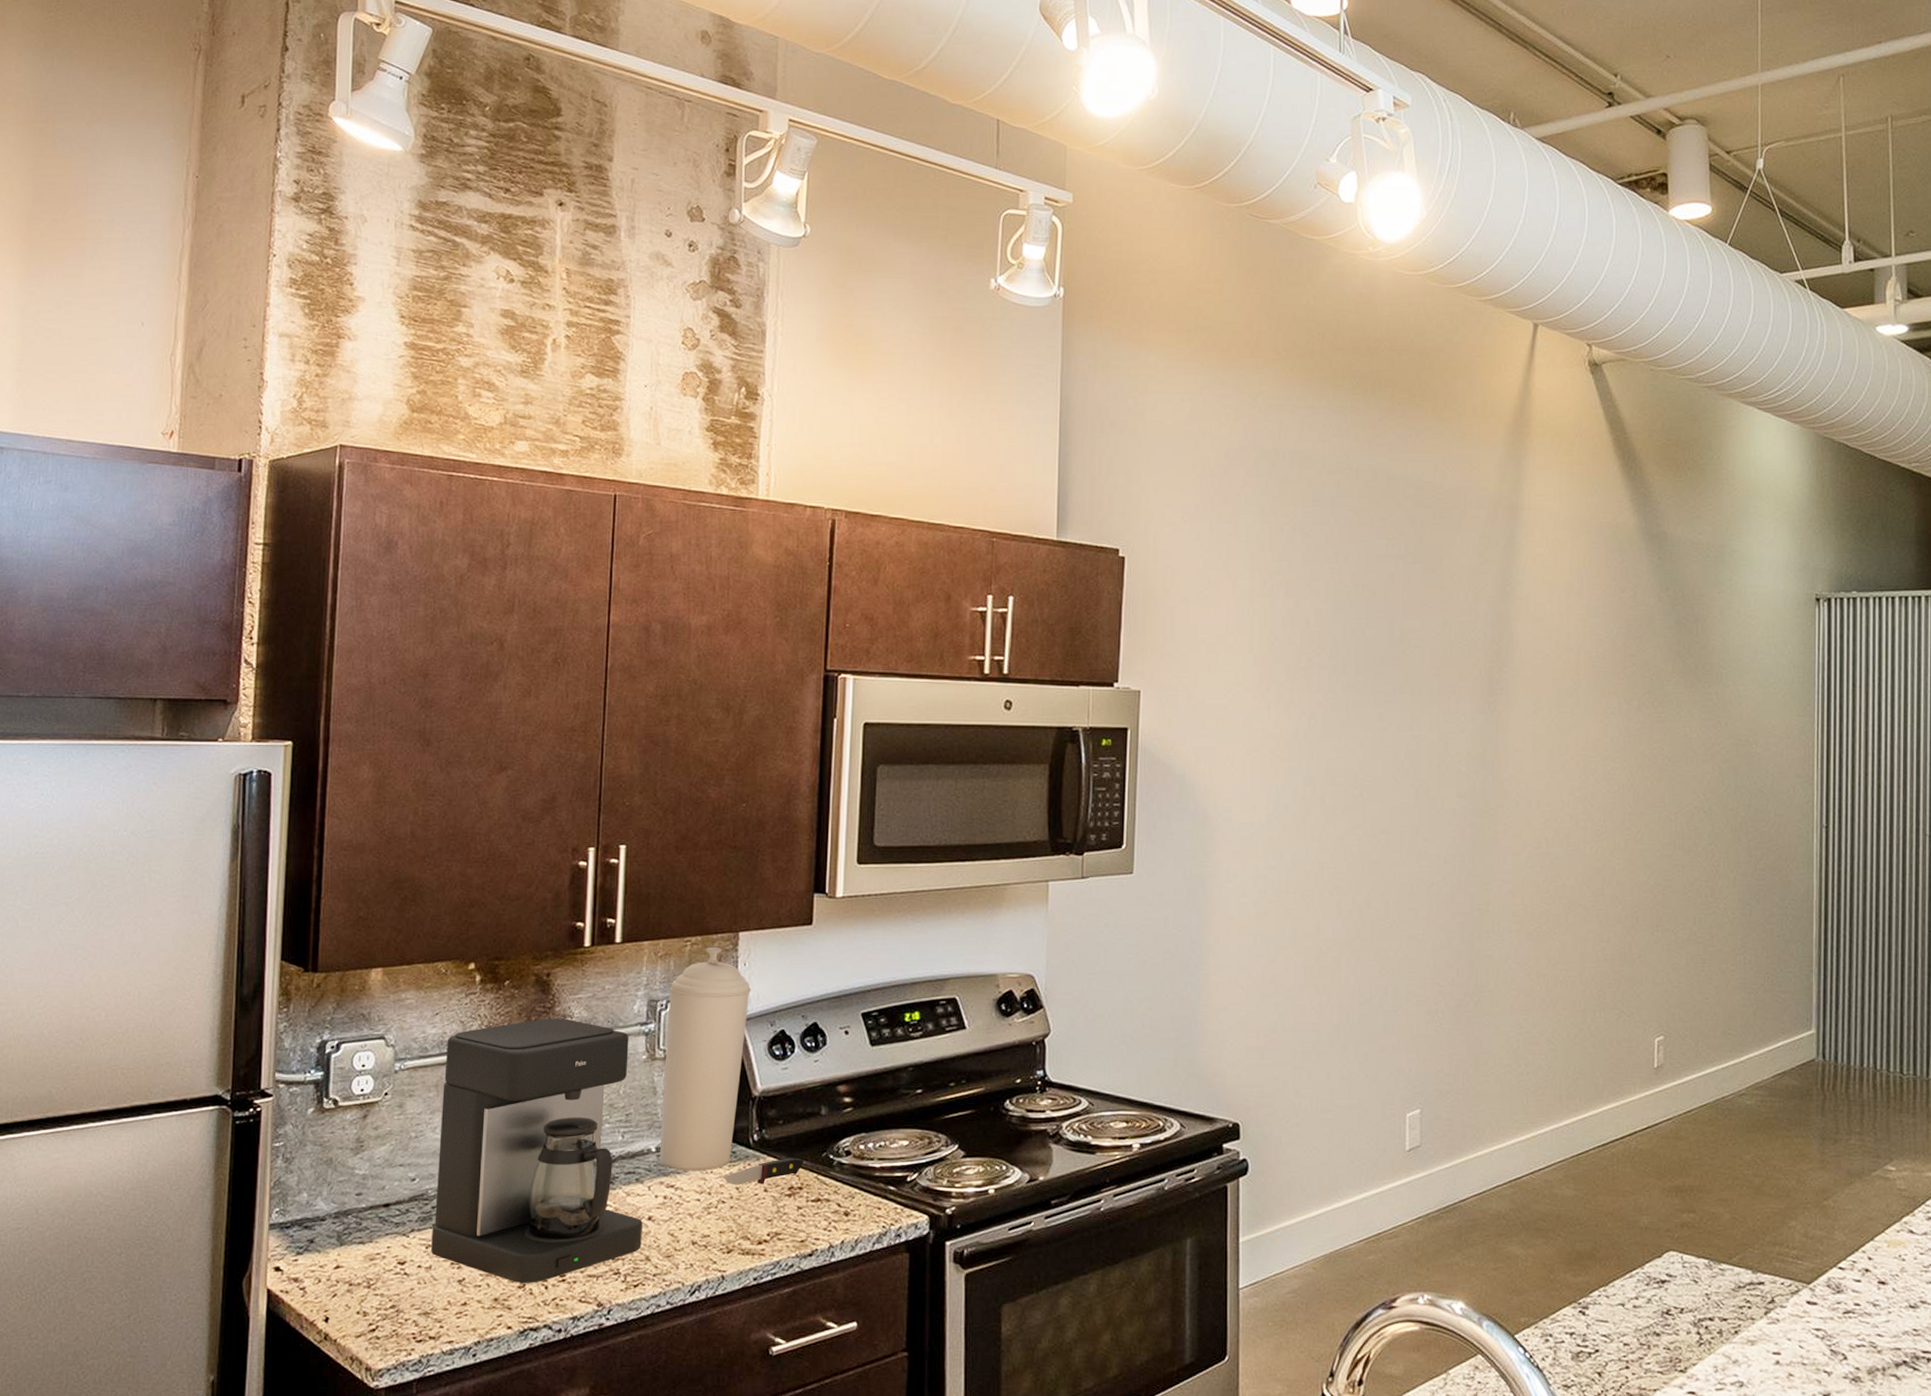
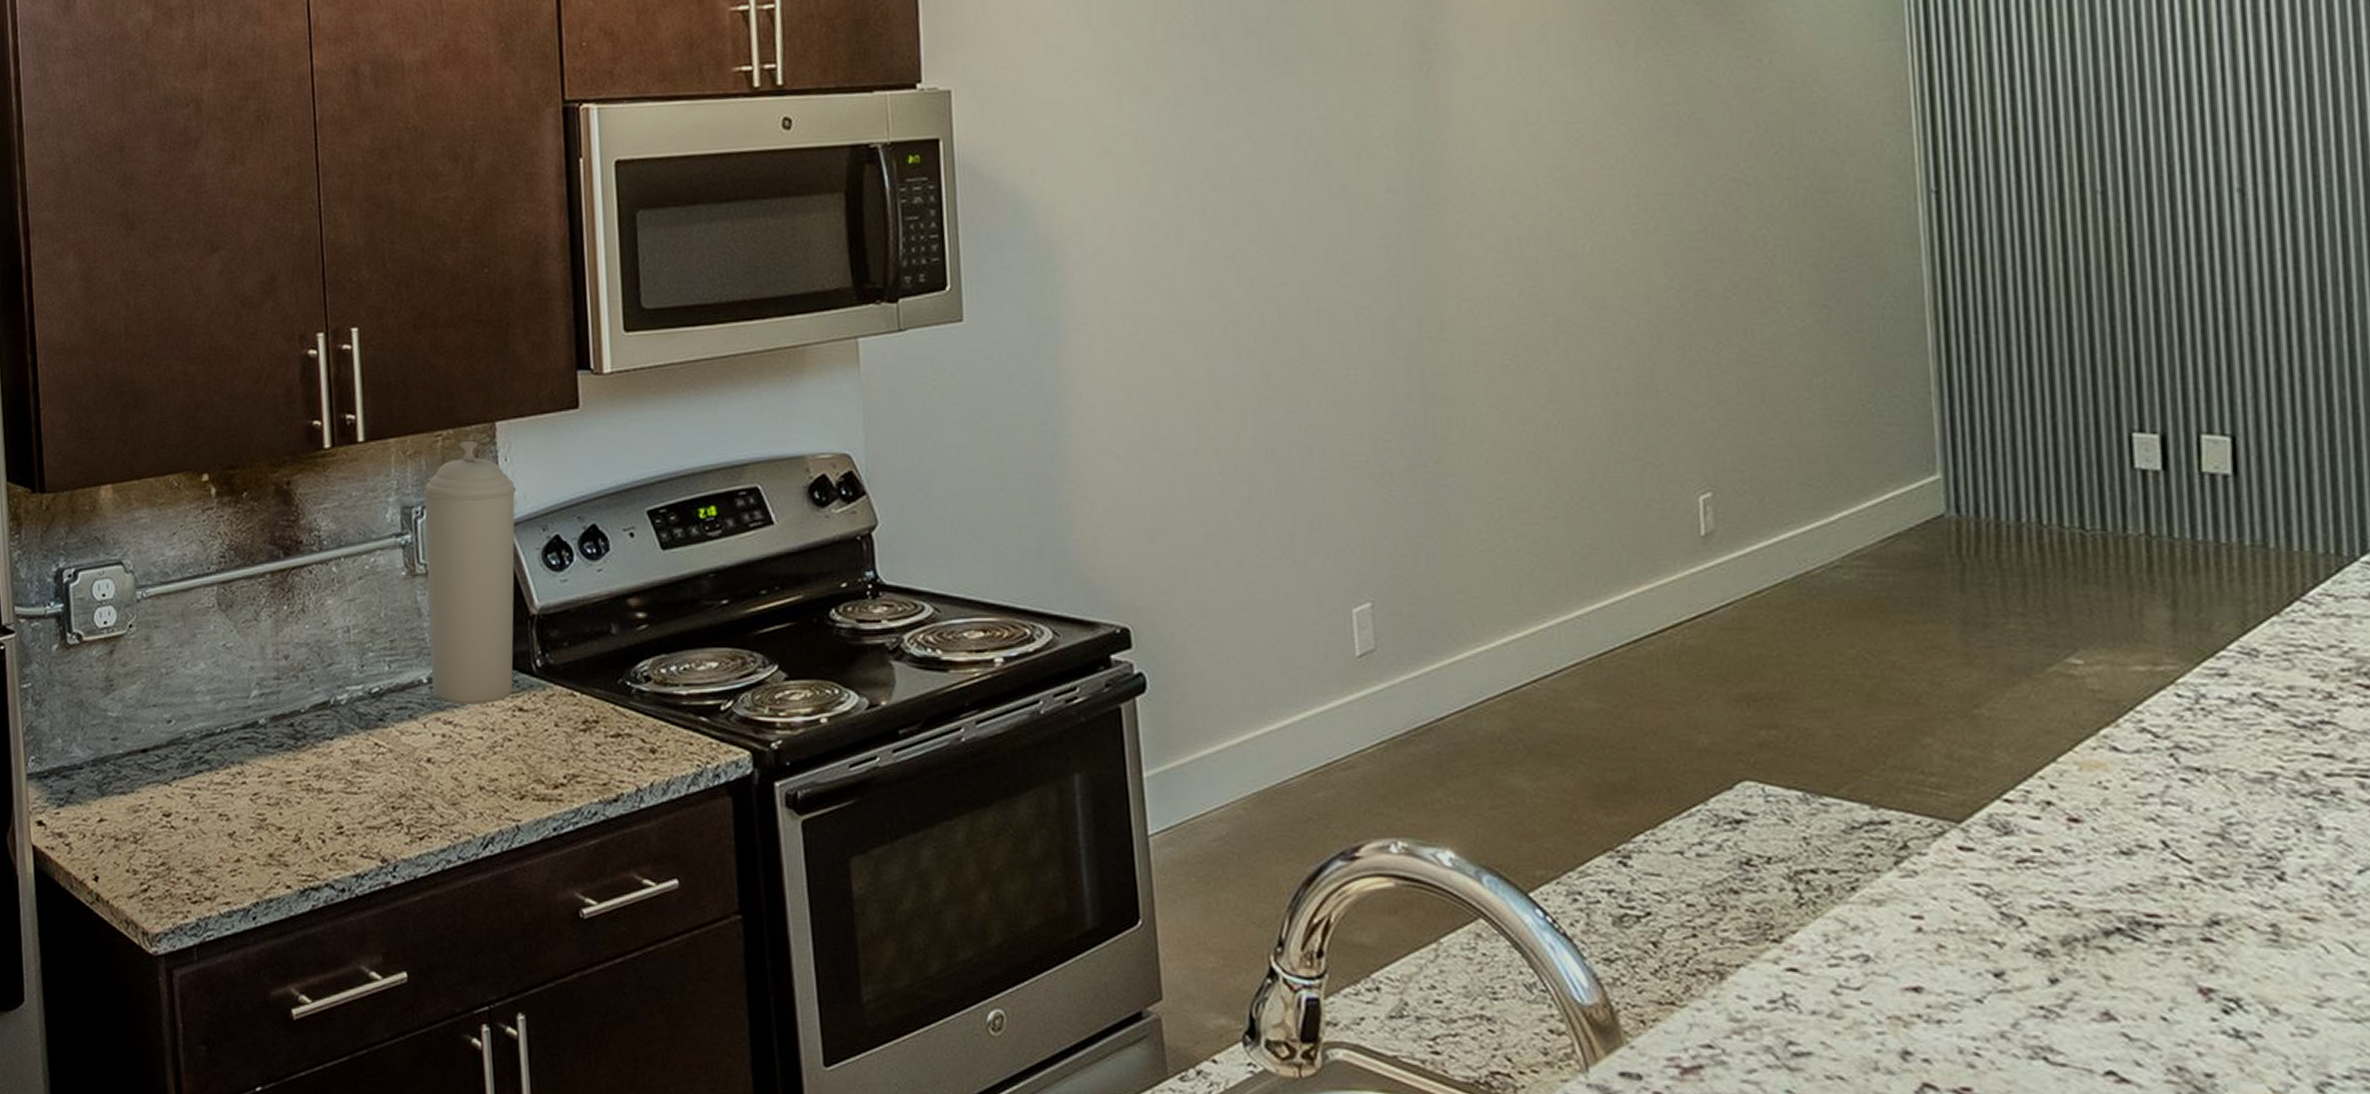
coffee maker: present [431,1018,642,1283] -> none [188,532,423,836]
knife: present [723,1158,804,1185] -> none [506,686,597,720]

